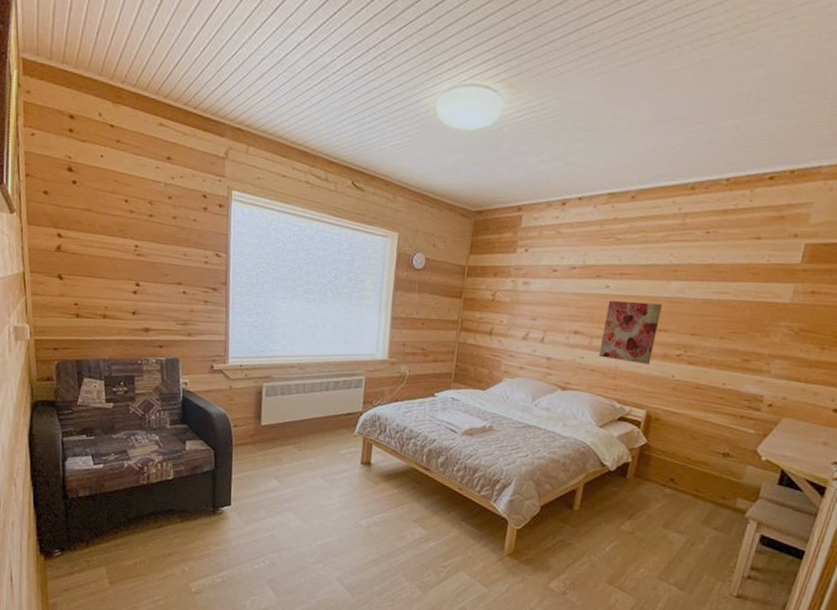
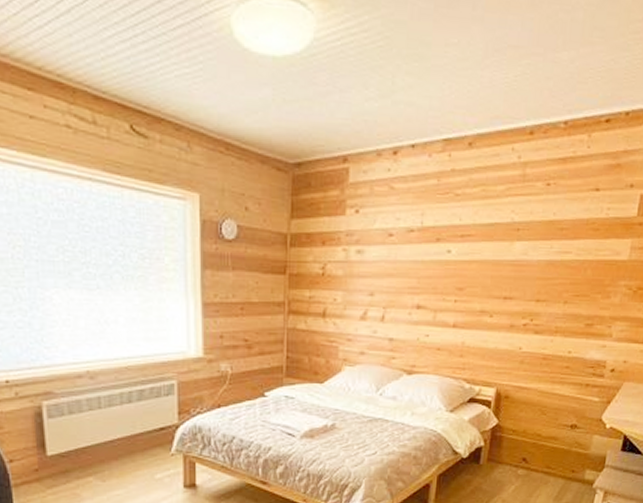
wall art: present [598,301,663,364] -> none [444,267,507,337]

